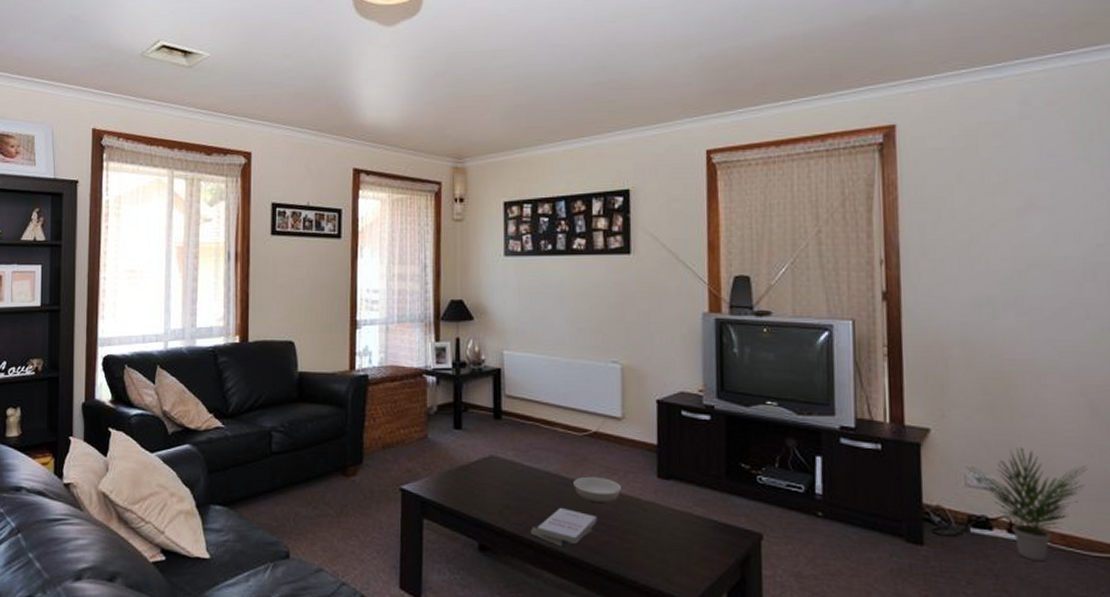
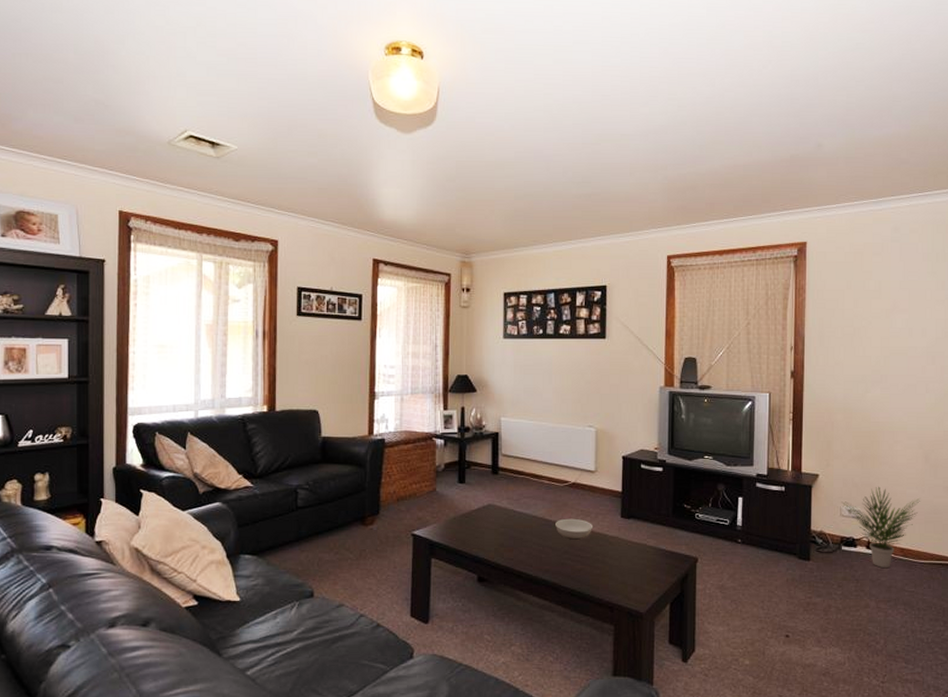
books: present [530,507,597,547] -> none [519,544,573,576]

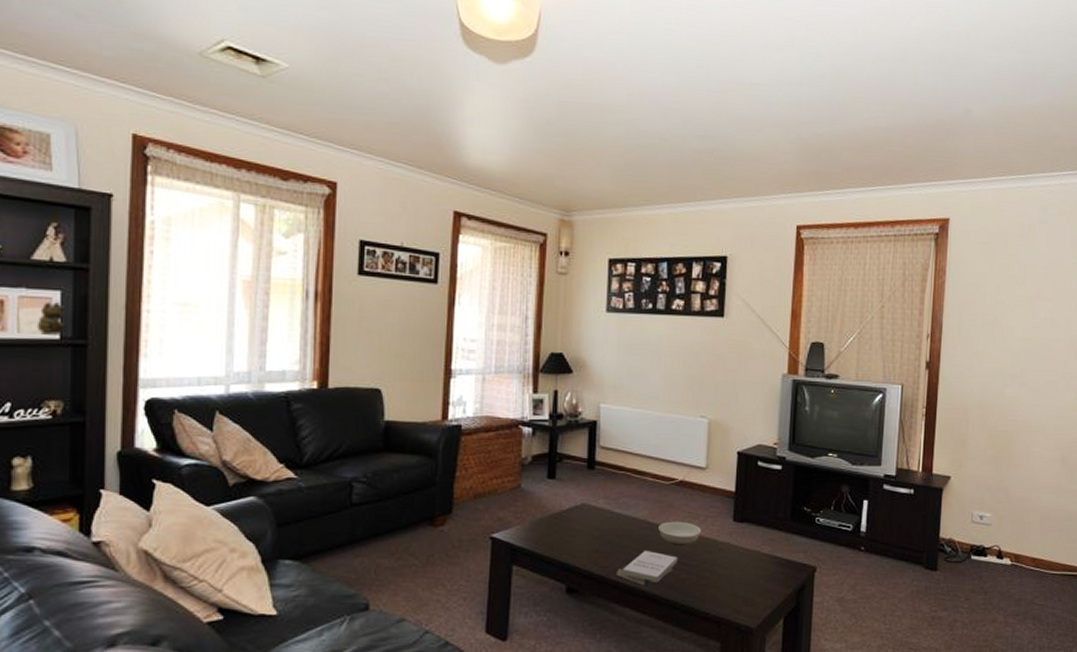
decorative figurine: none [52,348,72,374] -> present [38,302,66,335]
books: none [519,544,573,576] -> present [616,550,678,586]
potted plant: present [841,486,920,569] -> none [973,490,1055,580]

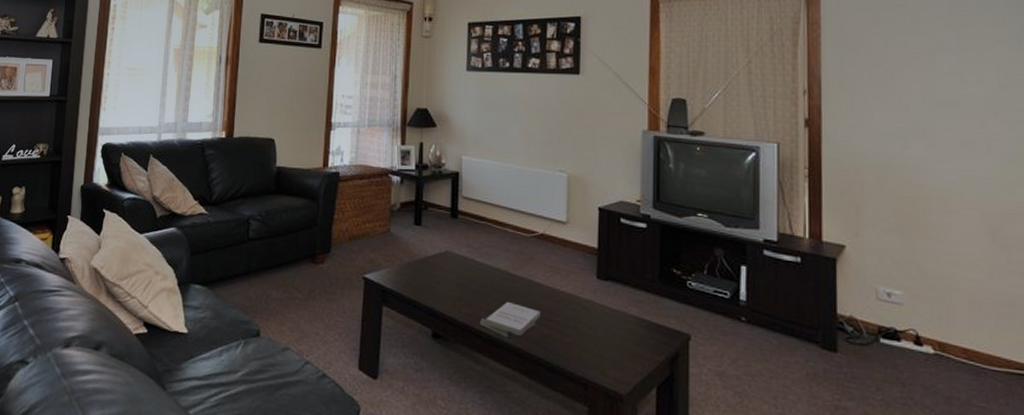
decorative figurine: present [38,302,66,335] -> none [36,68,55,93]
bowl: present [658,521,702,547] -> none [520,274,564,301]

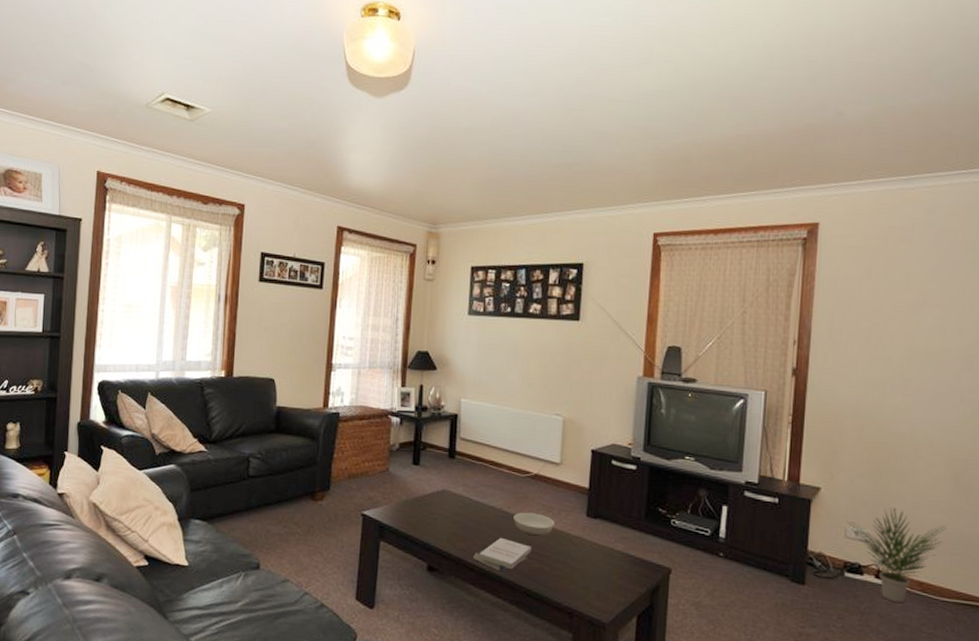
bowl: none [520,274,564,301] -> present [513,512,555,537]
potted plant: none [877,266,987,373] -> present [847,507,946,604]

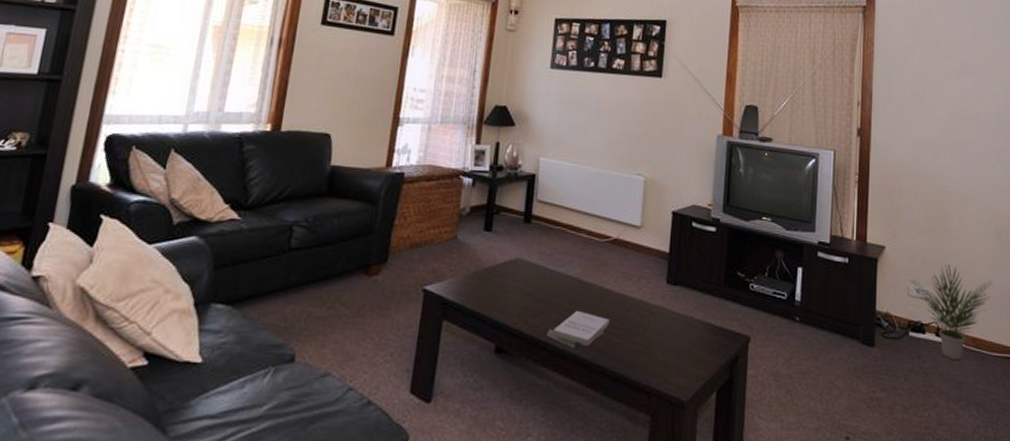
bowl: present [513,512,555,537] -> none [591,280,635,309]

